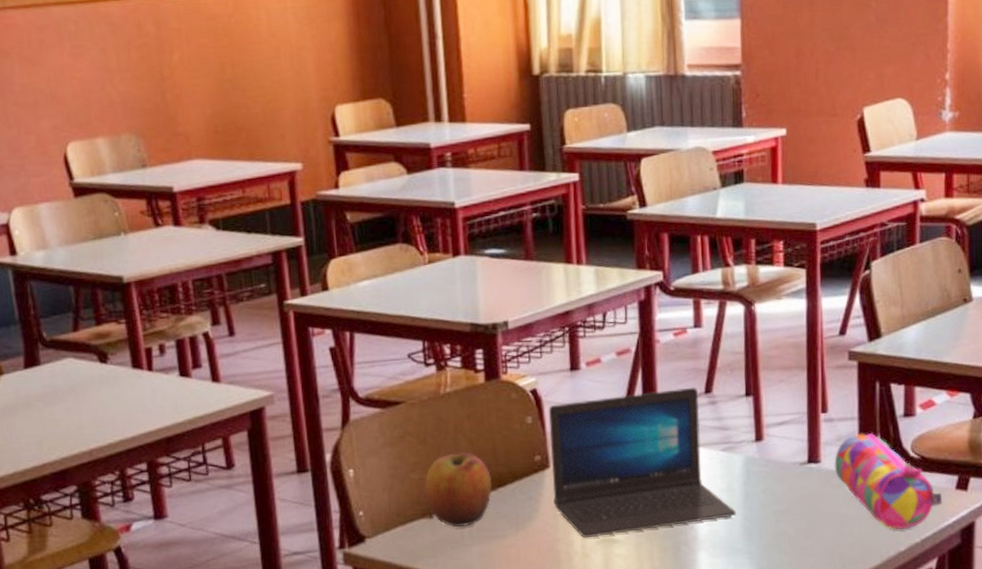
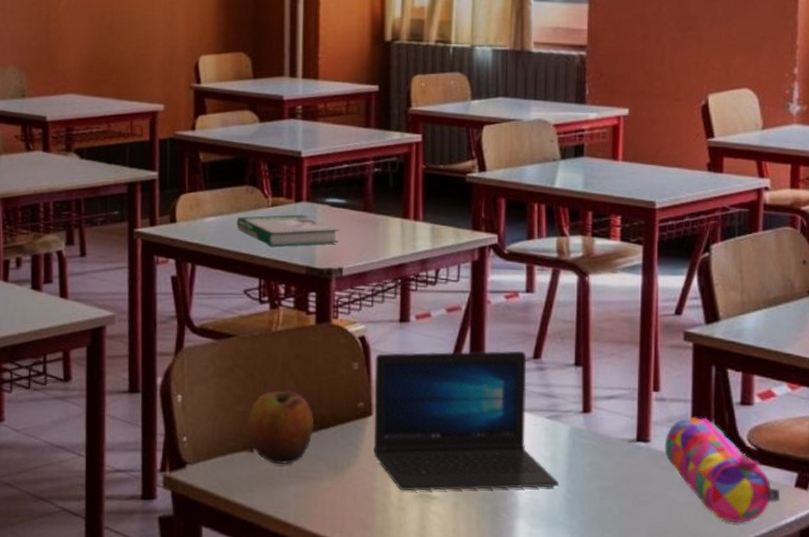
book: none [392,269,502,306] -> present [236,214,339,247]

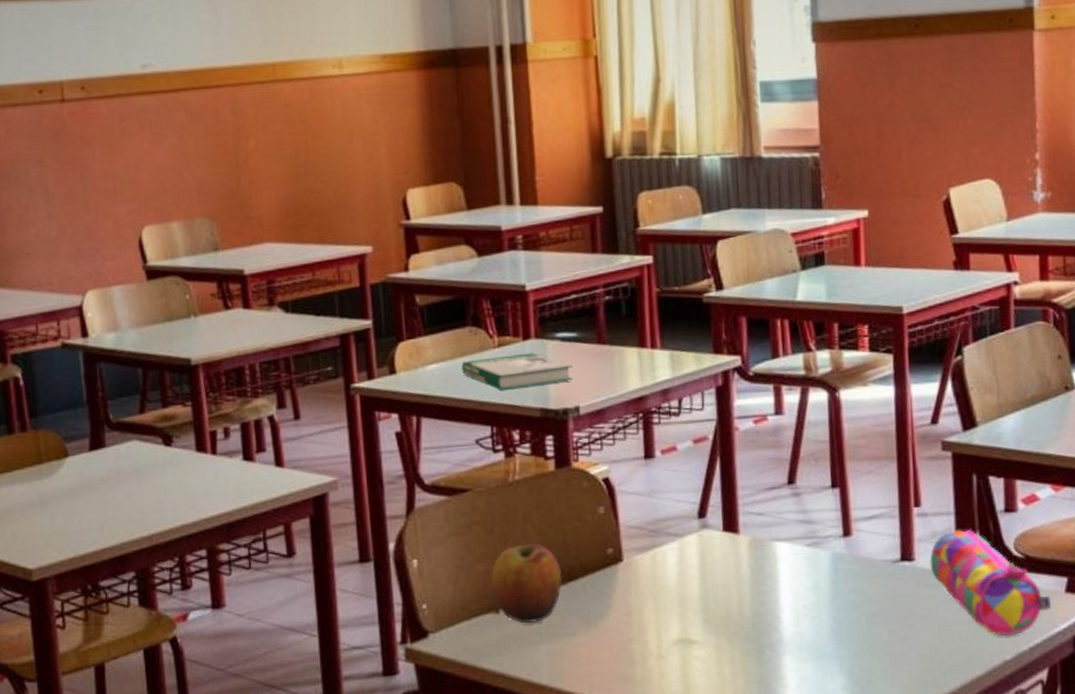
laptop: present [373,351,558,492] -> none [621,477,824,638]

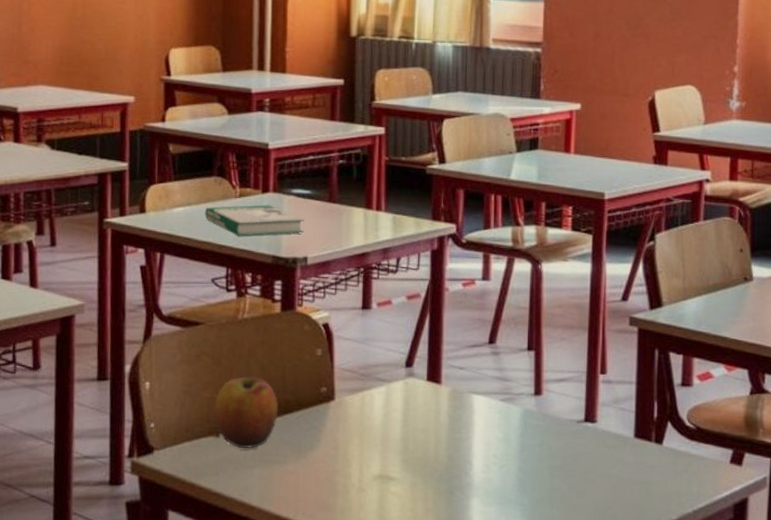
pencil case: present [930,528,1052,637] -> none [610,397,717,499]

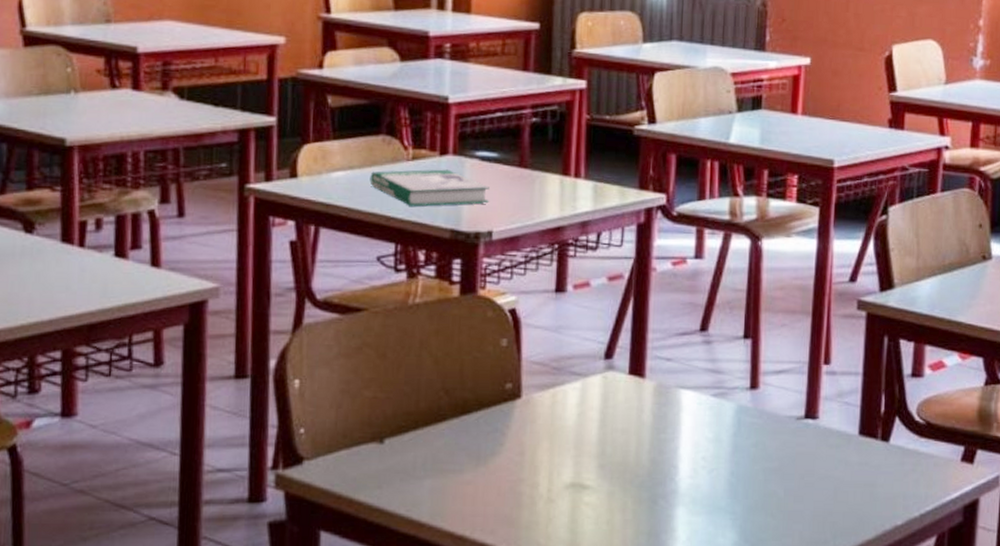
apple: present [214,377,279,449] -> none [377,372,455,457]

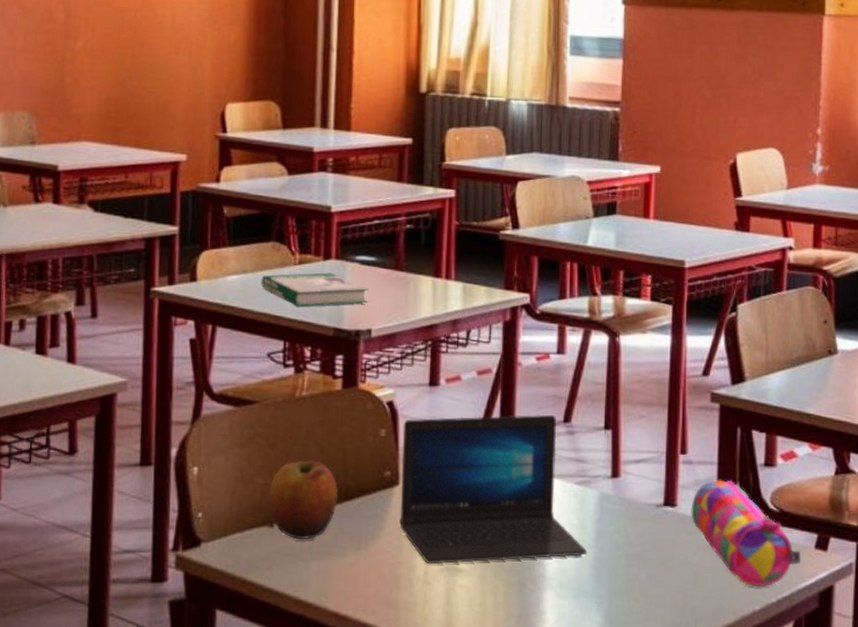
apple: none [377,372,455,457] -> present [267,460,338,540]
laptop: none [521,323,722,481] -> present [399,414,587,565]
pencil case: none [833,390,947,502] -> present [691,479,801,587]

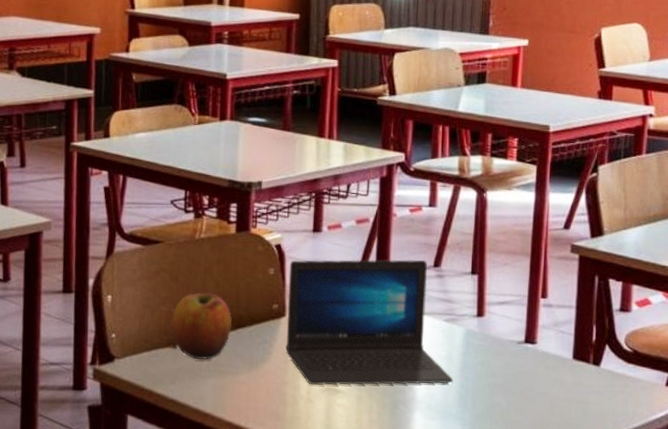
book: present [261,272,368,307] -> none [165,131,259,161]
pencil case: present [691,479,801,587] -> none [549,321,652,418]

